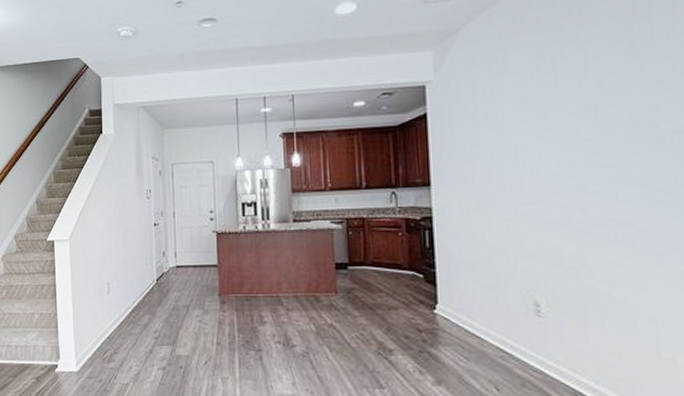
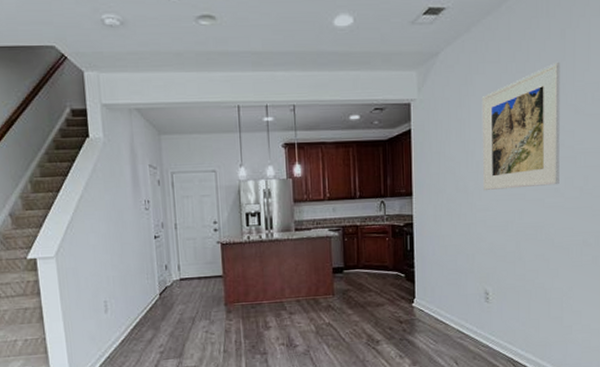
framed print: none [518,25,640,181] -> present [481,61,560,191]

